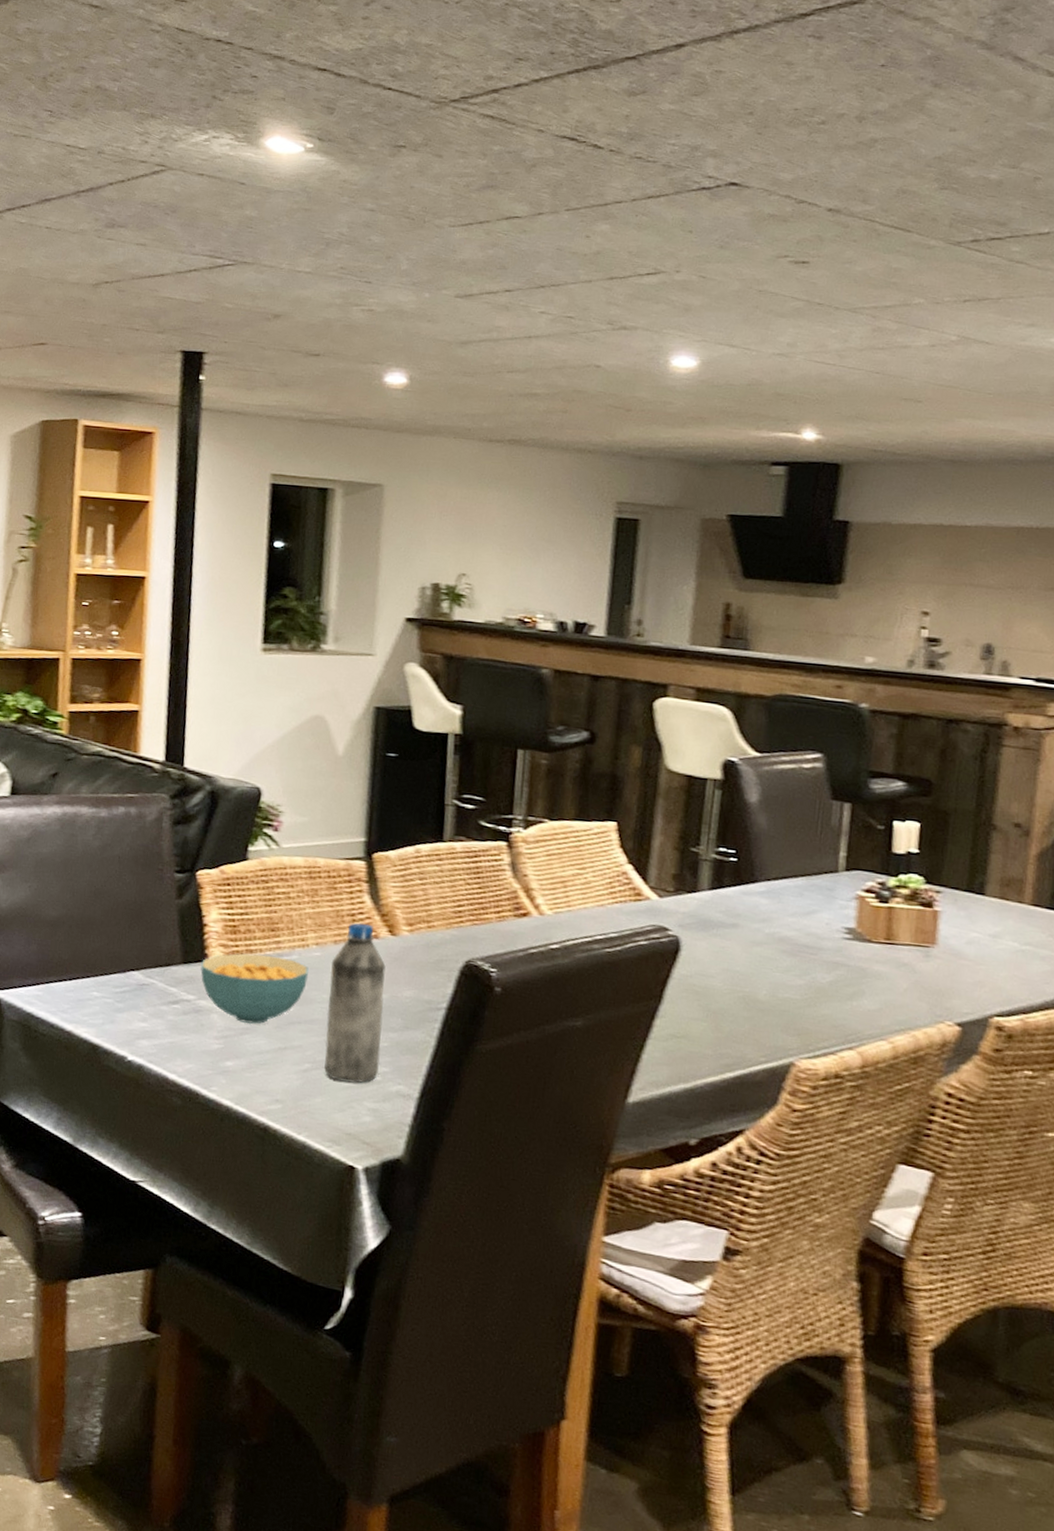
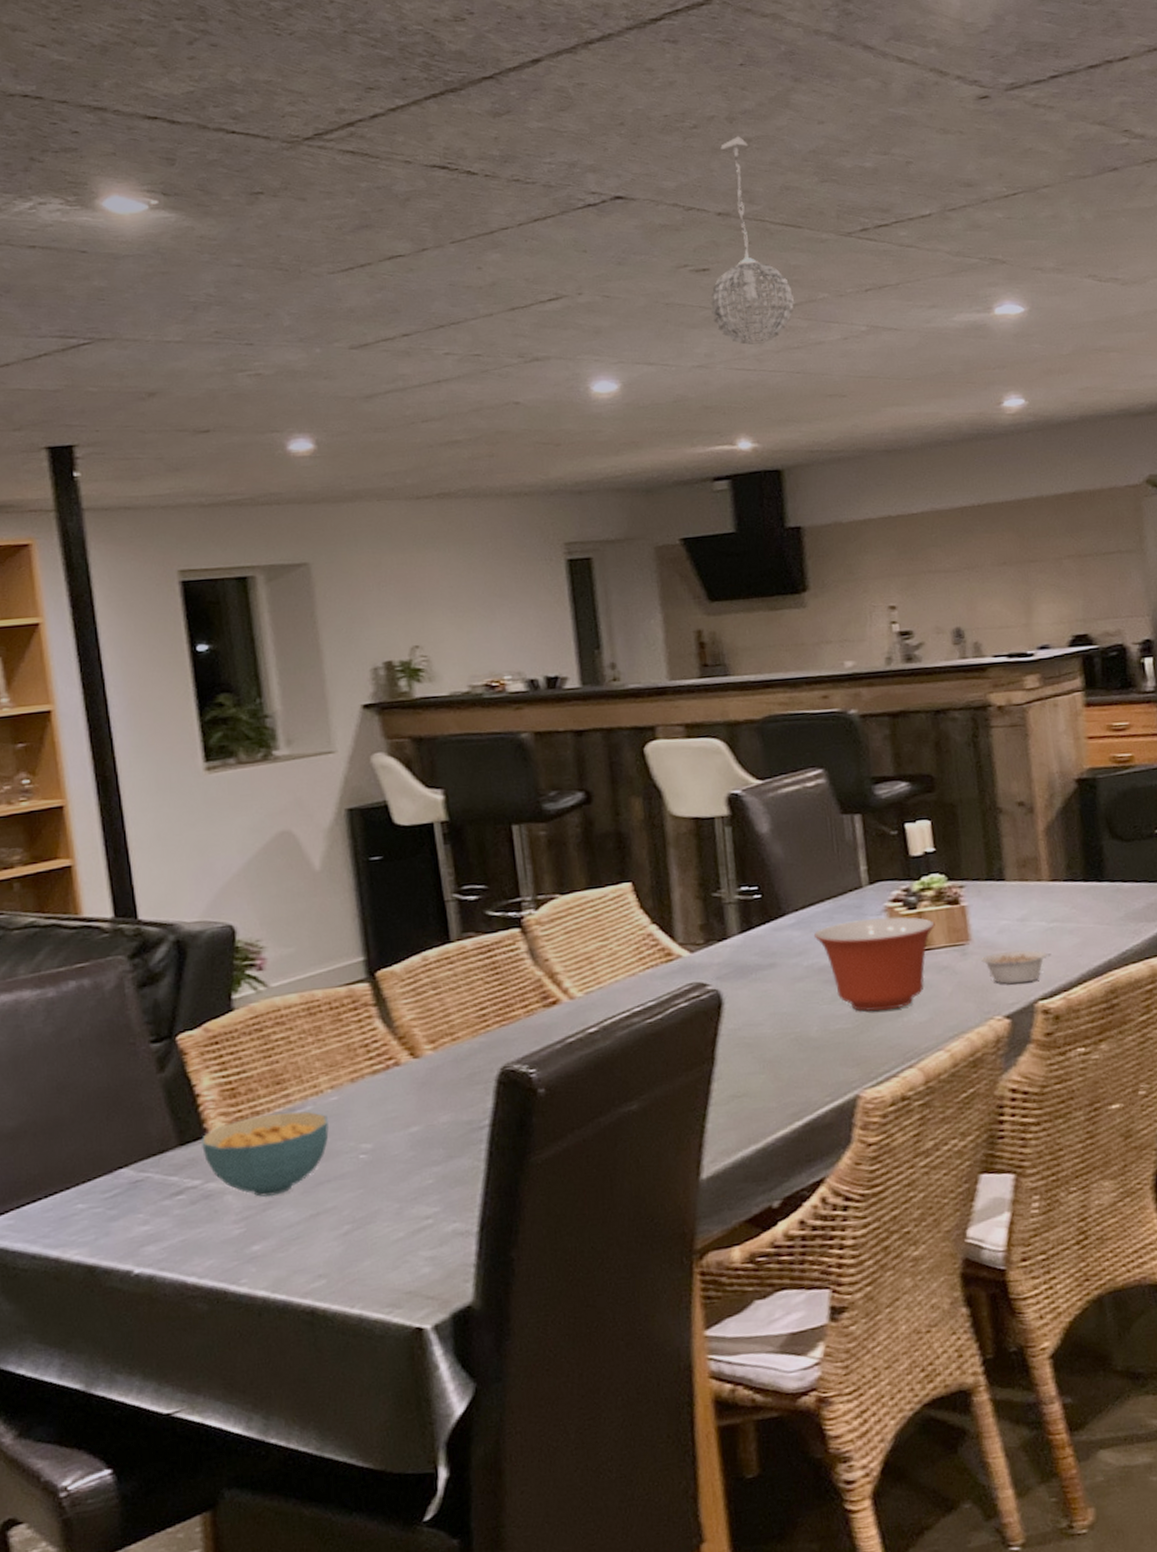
water bottle: present [324,922,386,1083] -> none [352,1051,430,1236]
mixing bowl: none [780,900,904,992] -> present [813,917,935,1012]
pendant light: none [802,135,888,340] -> present [711,136,794,345]
legume: none [943,961,1017,997] -> present [981,950,1051,984]

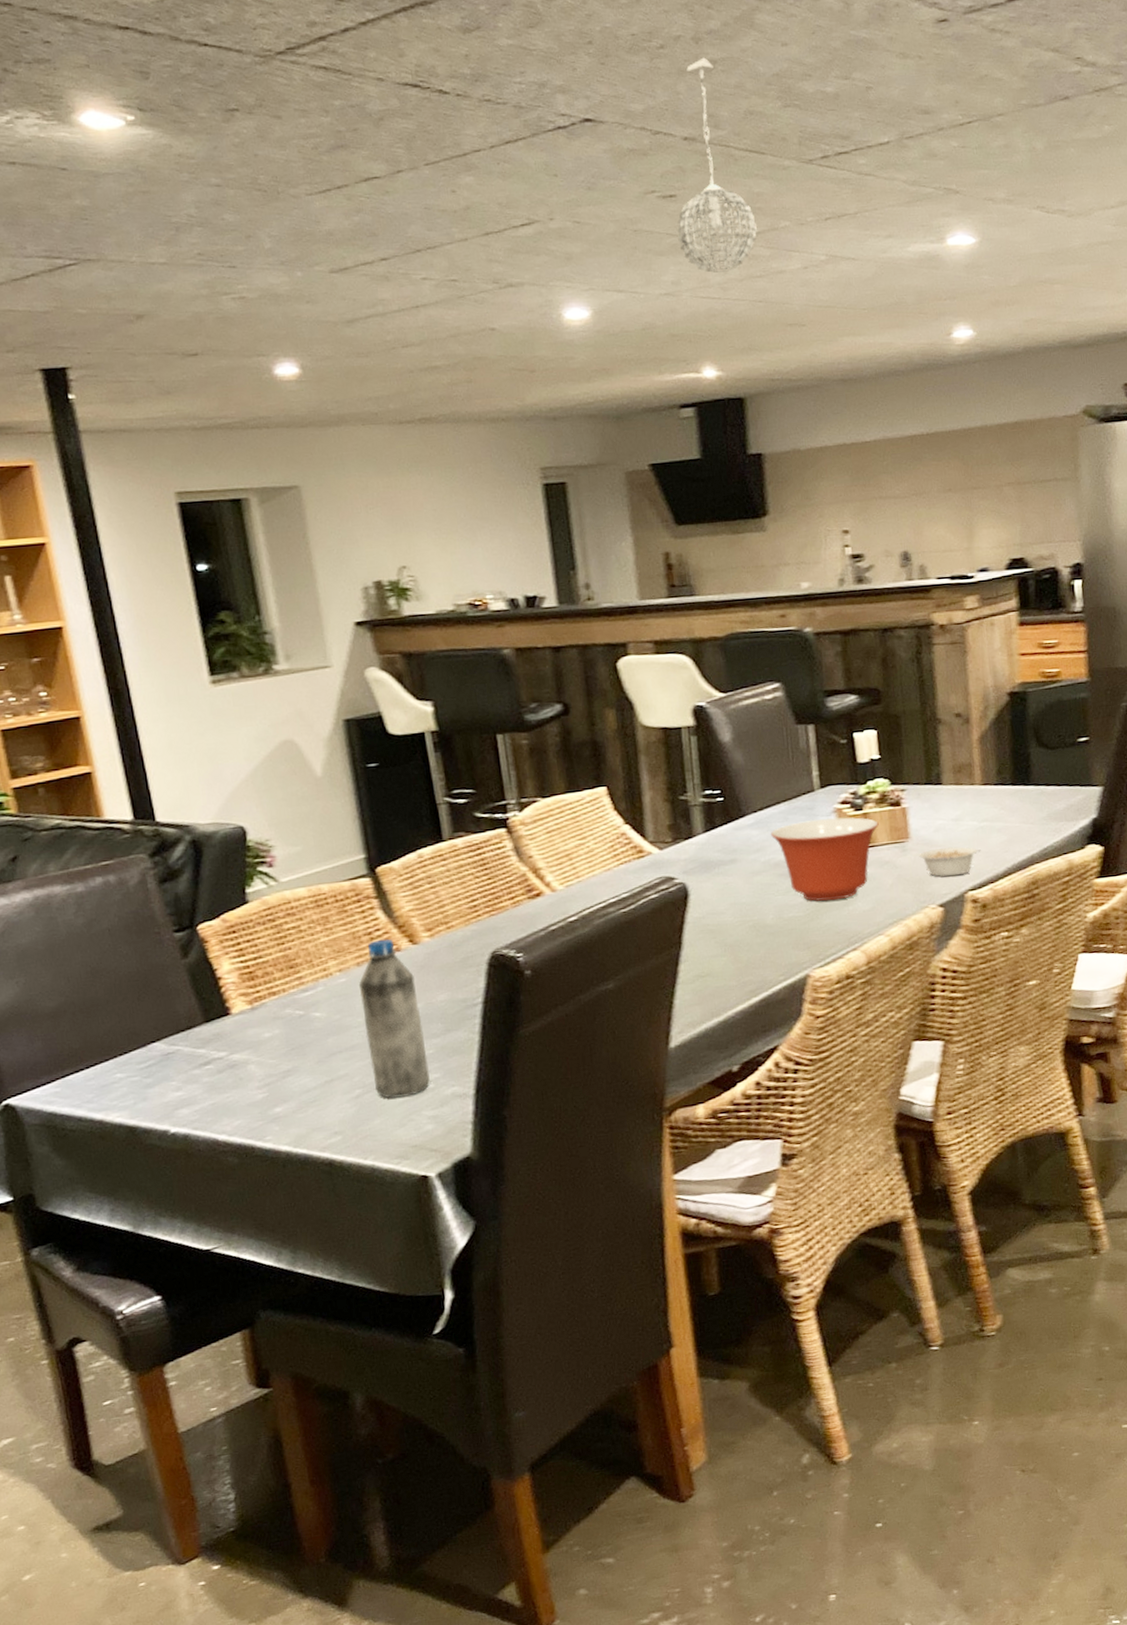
cereal bowl: present [201,1111,329,1197] -> none [225,991,339,1066]
water bottle: none [352,1051,430,1236] -> present [358,938,431,1099]

